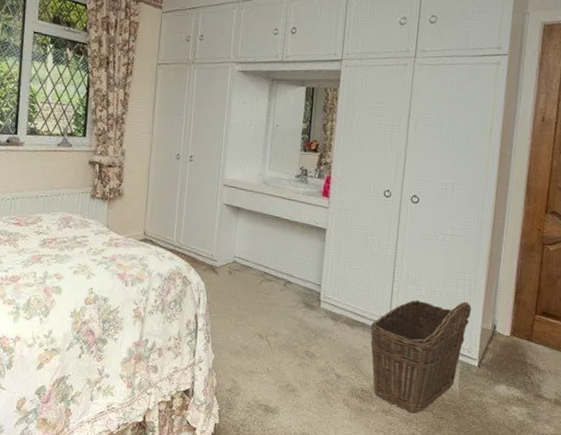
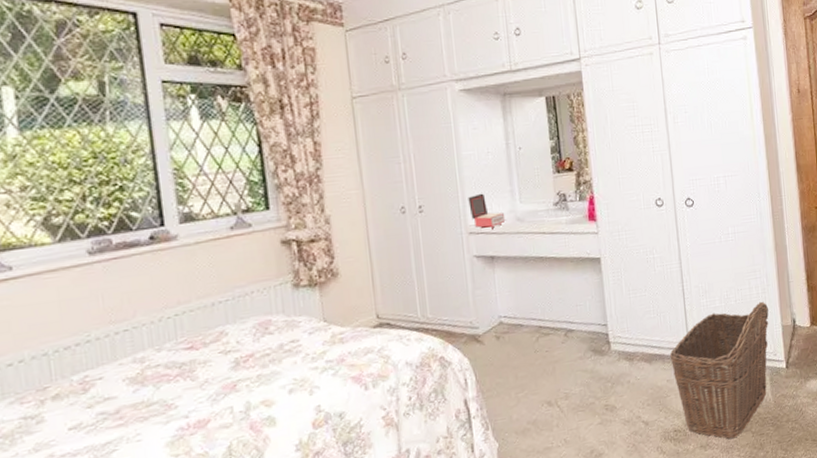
jewelry box: none [228,155,255,185] -> present [468,193,506,228]

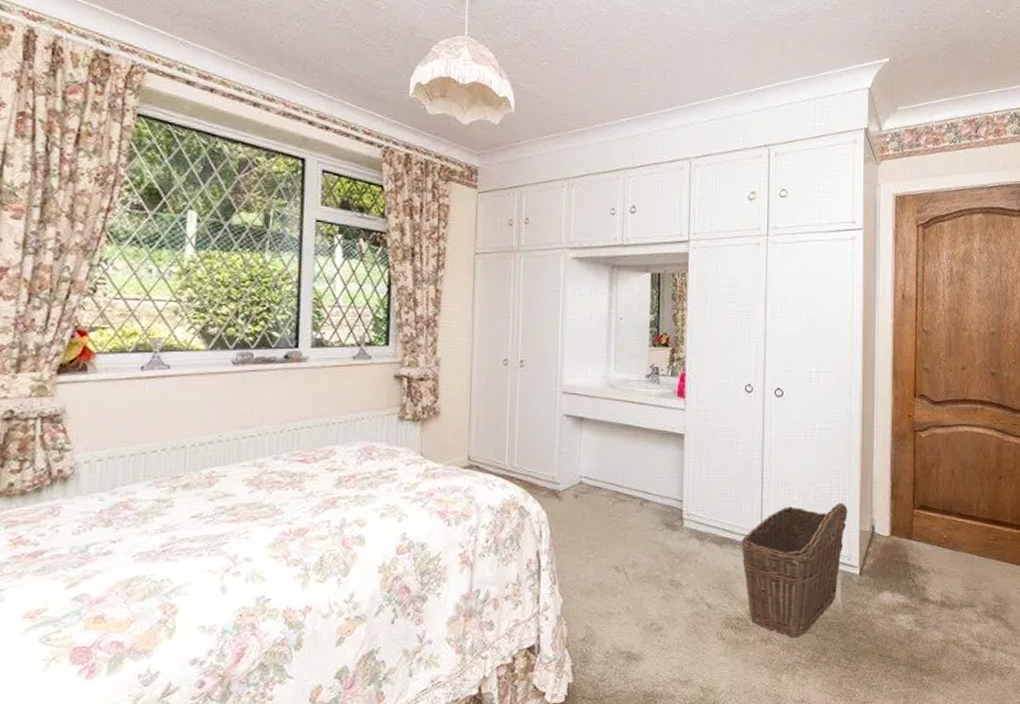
jewelry box: present [468,193,506,228] -> none [566,356,599,391]

